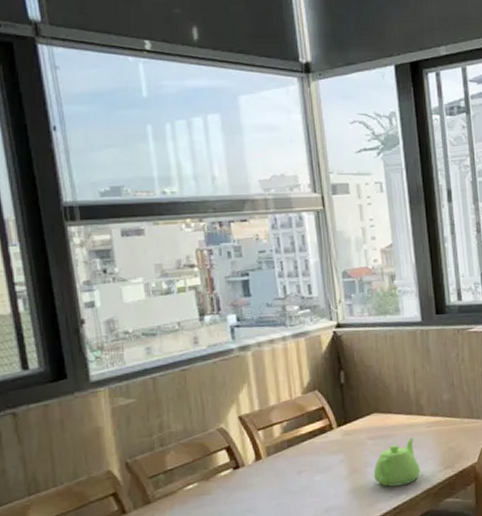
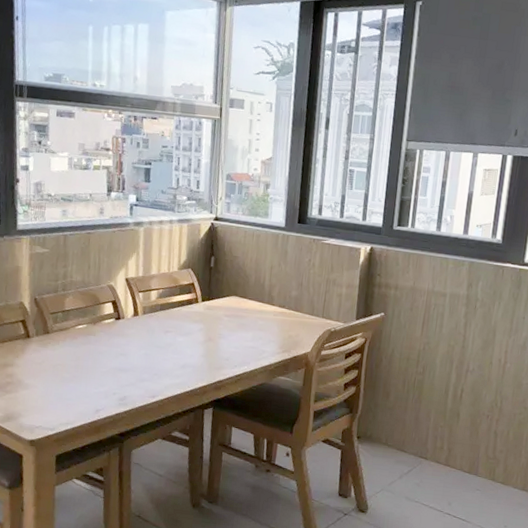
teapot: present [373,437,421,487] -> none [224,321,263,359]

